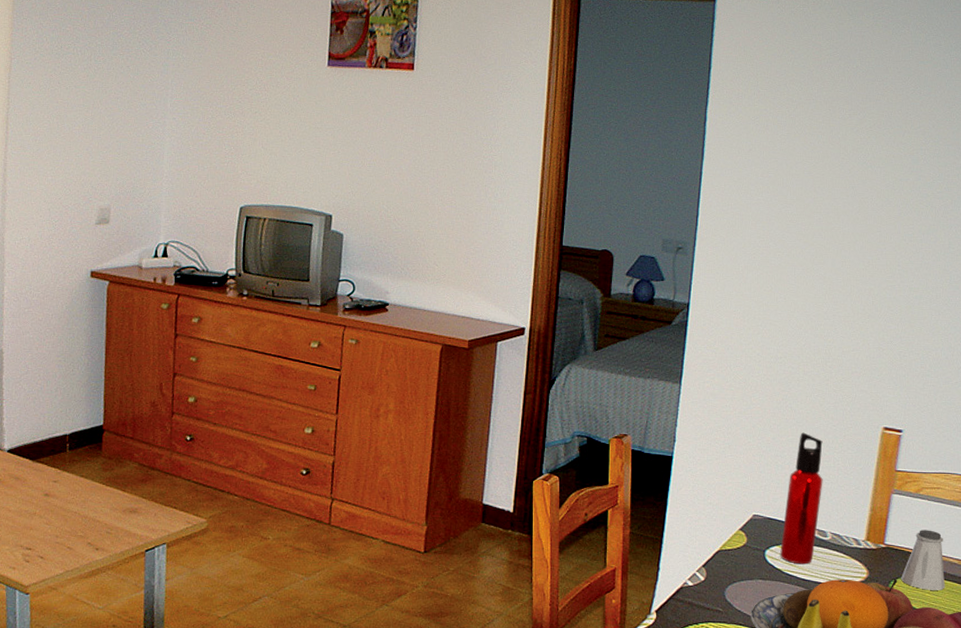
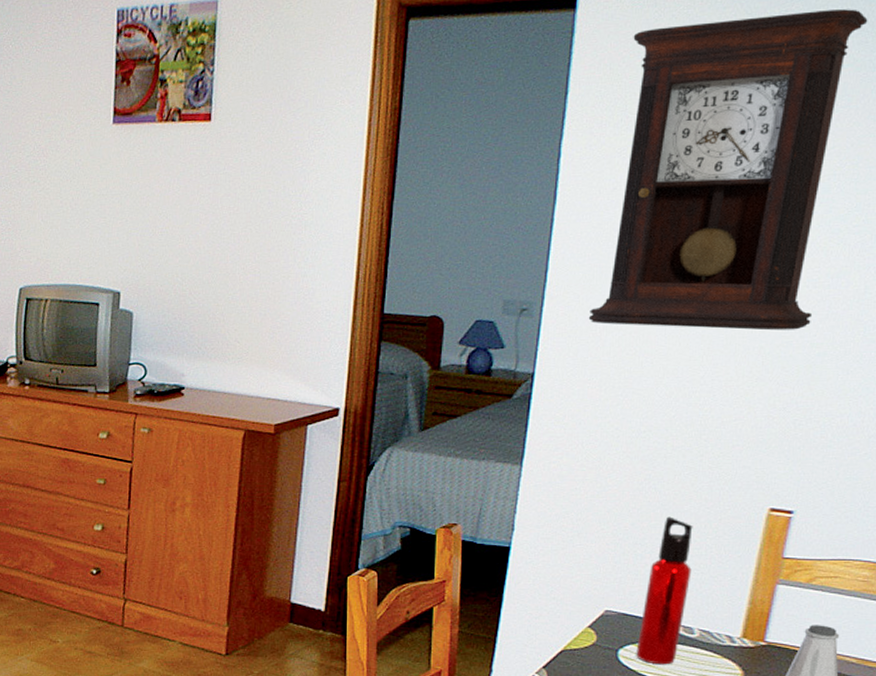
pendulum clock: none [732,17,940,276] -> present [588,9,868,331]

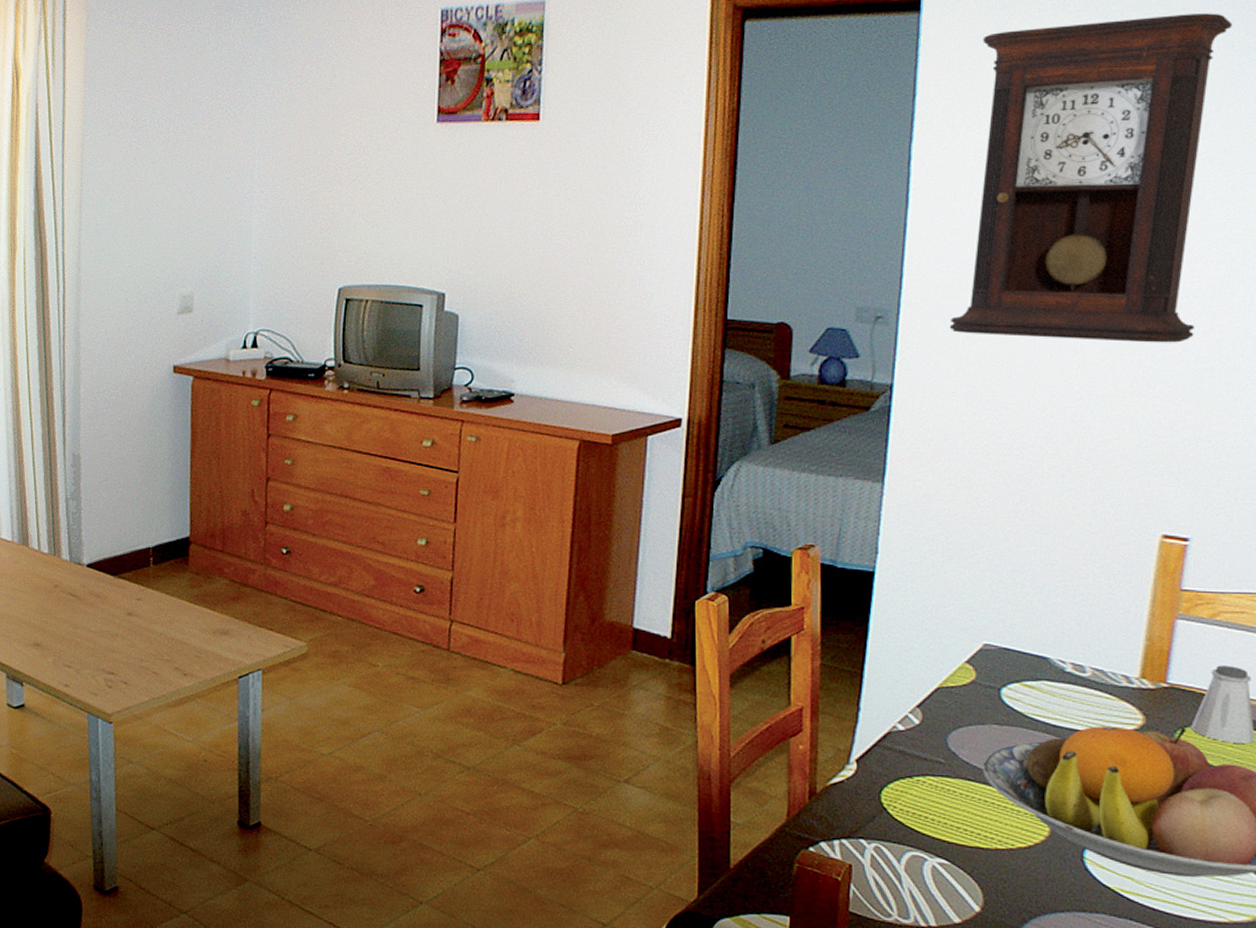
water bottle: present [636,516,693,665] -> none [1021,542,1079,707]

